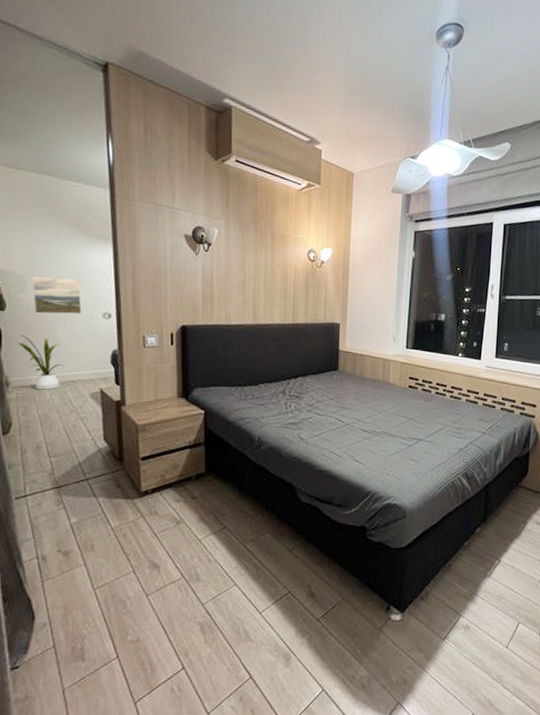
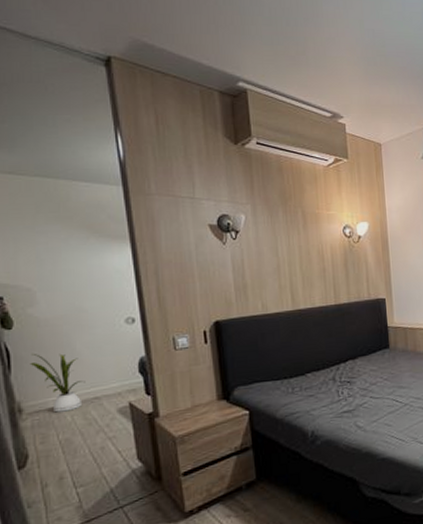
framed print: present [32,276,82,315] -> none [41,284,101,328]

